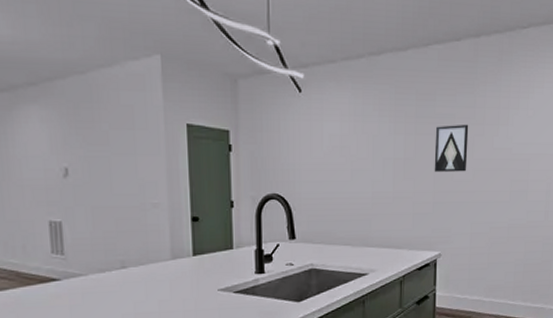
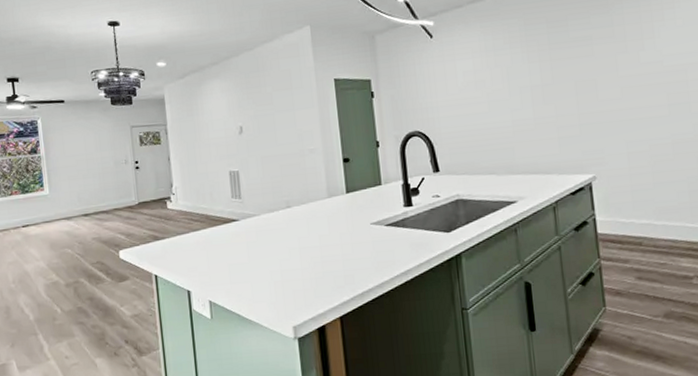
wall art: present [434,124,469,172] -> none [571,43,613,94]

